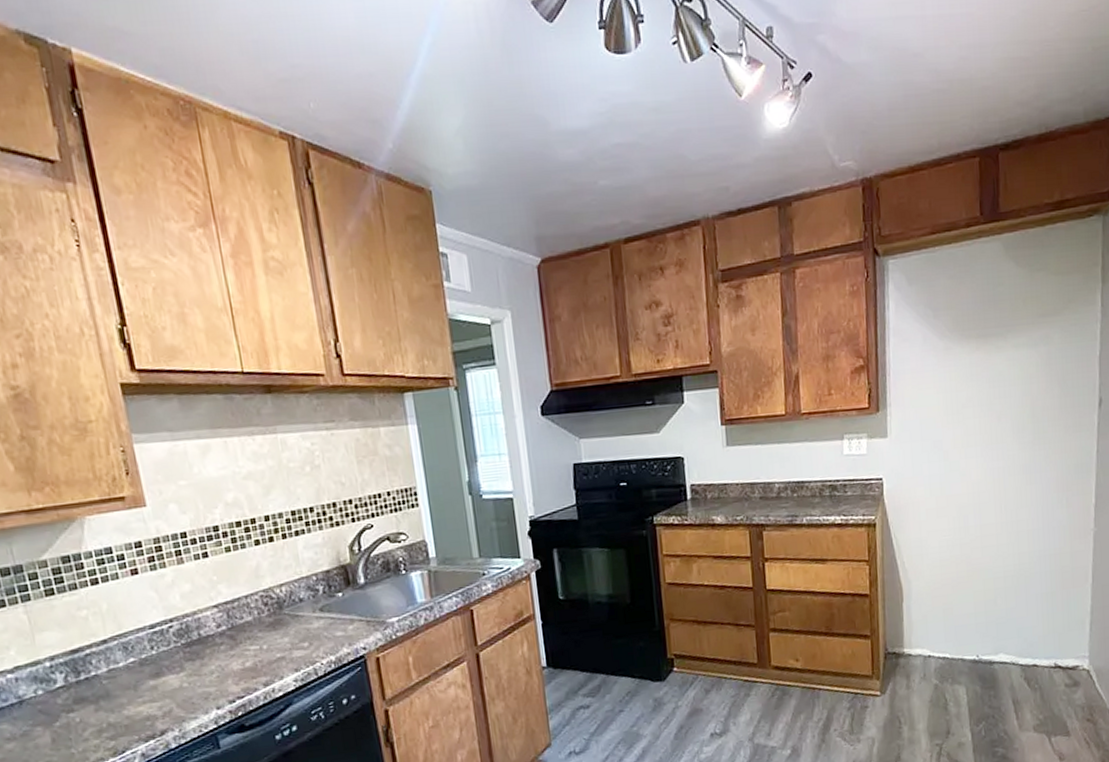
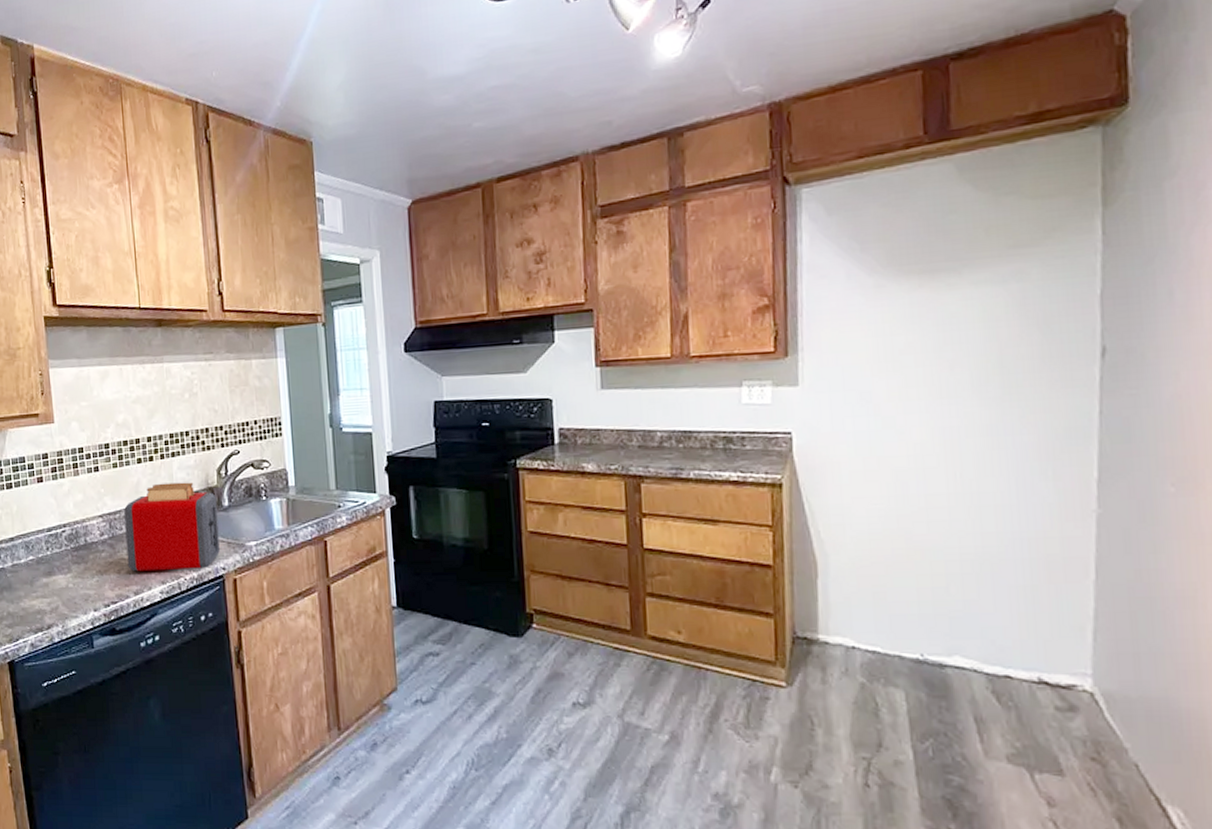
toaster: none [243,561,359,662] -> present [124,482,220,572]

